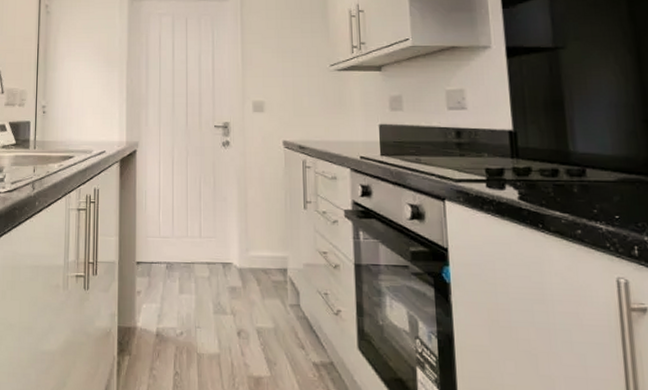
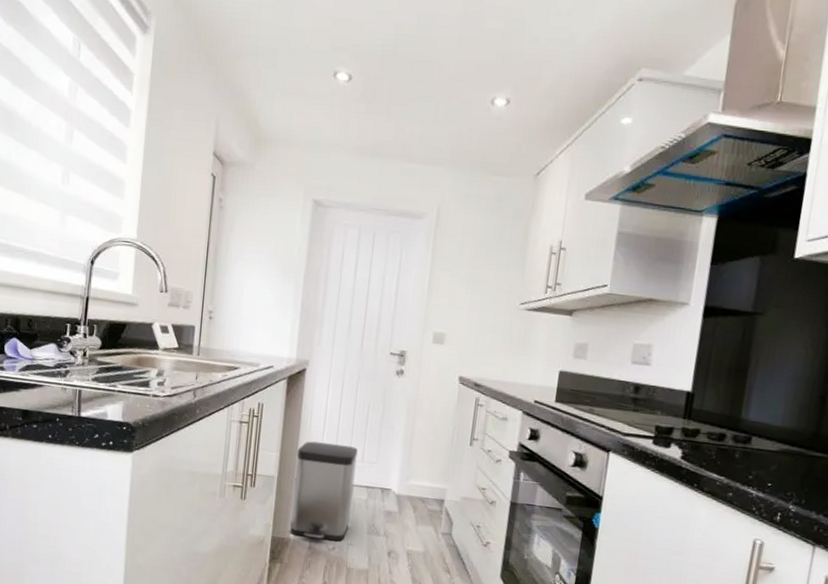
pedal bin: none [134,221,195,325] -> present [289,441,358,542]

